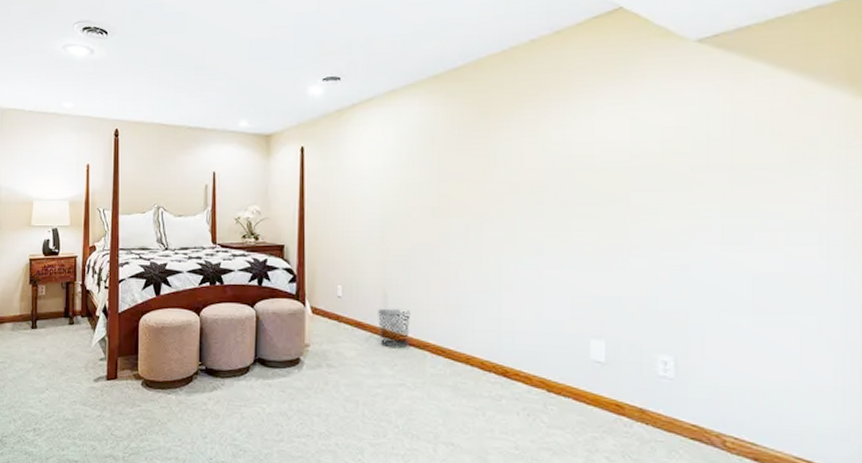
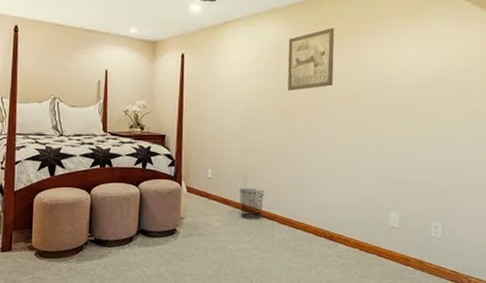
wall art: none [436,98,501,184] -> present [287,27,335,91]

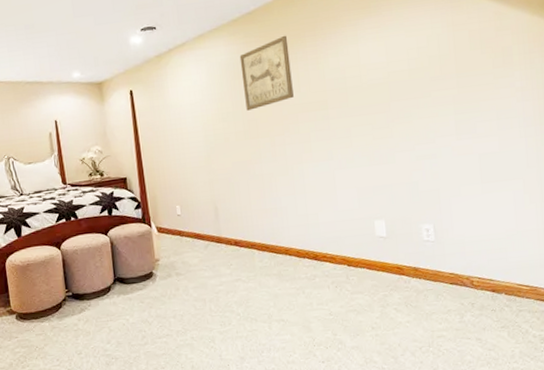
waste bin: present [239,188,264,219] -> none [212,218,240,251]

